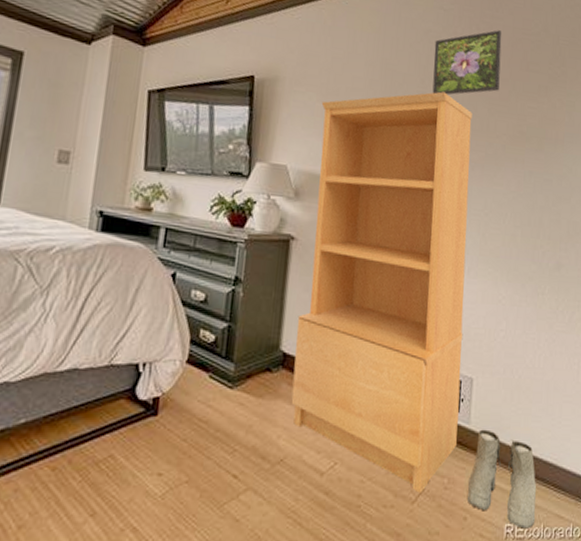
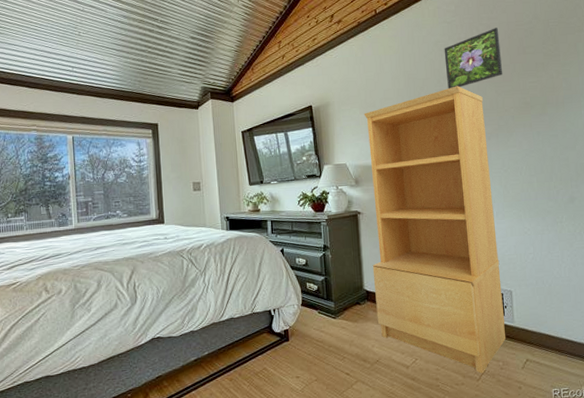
boots: present [467,429,537,529] -> none [518,325,577,391]

